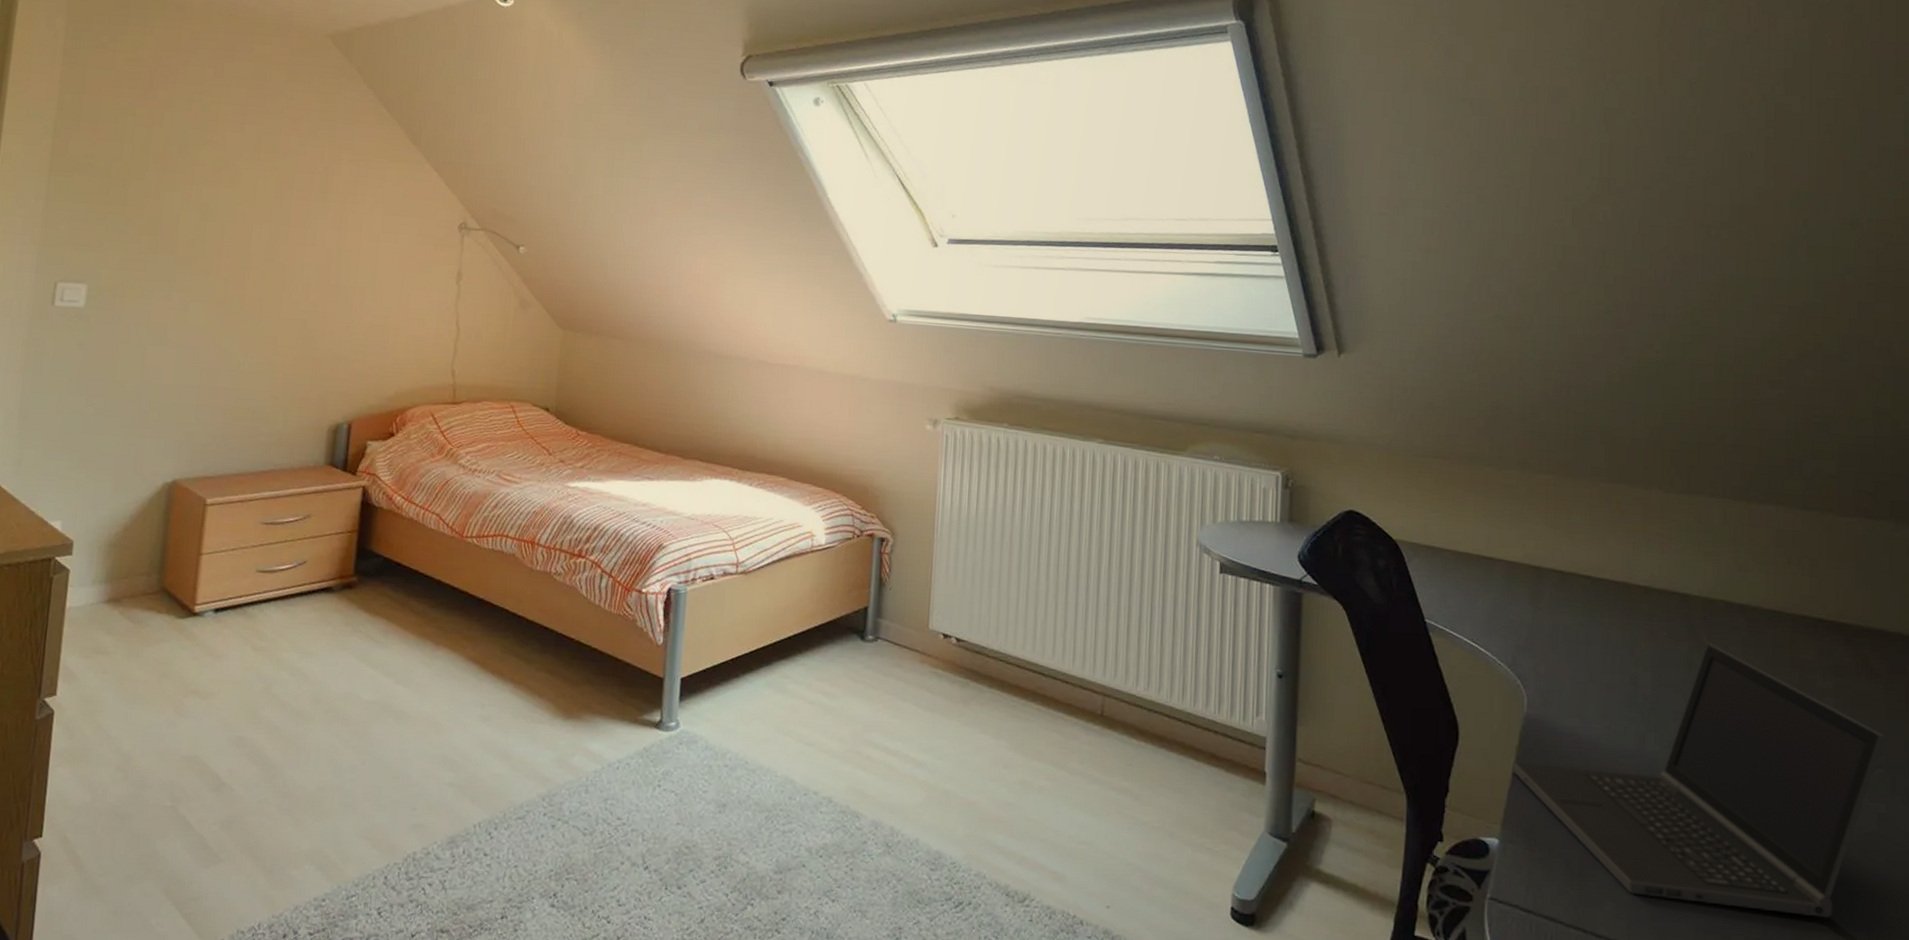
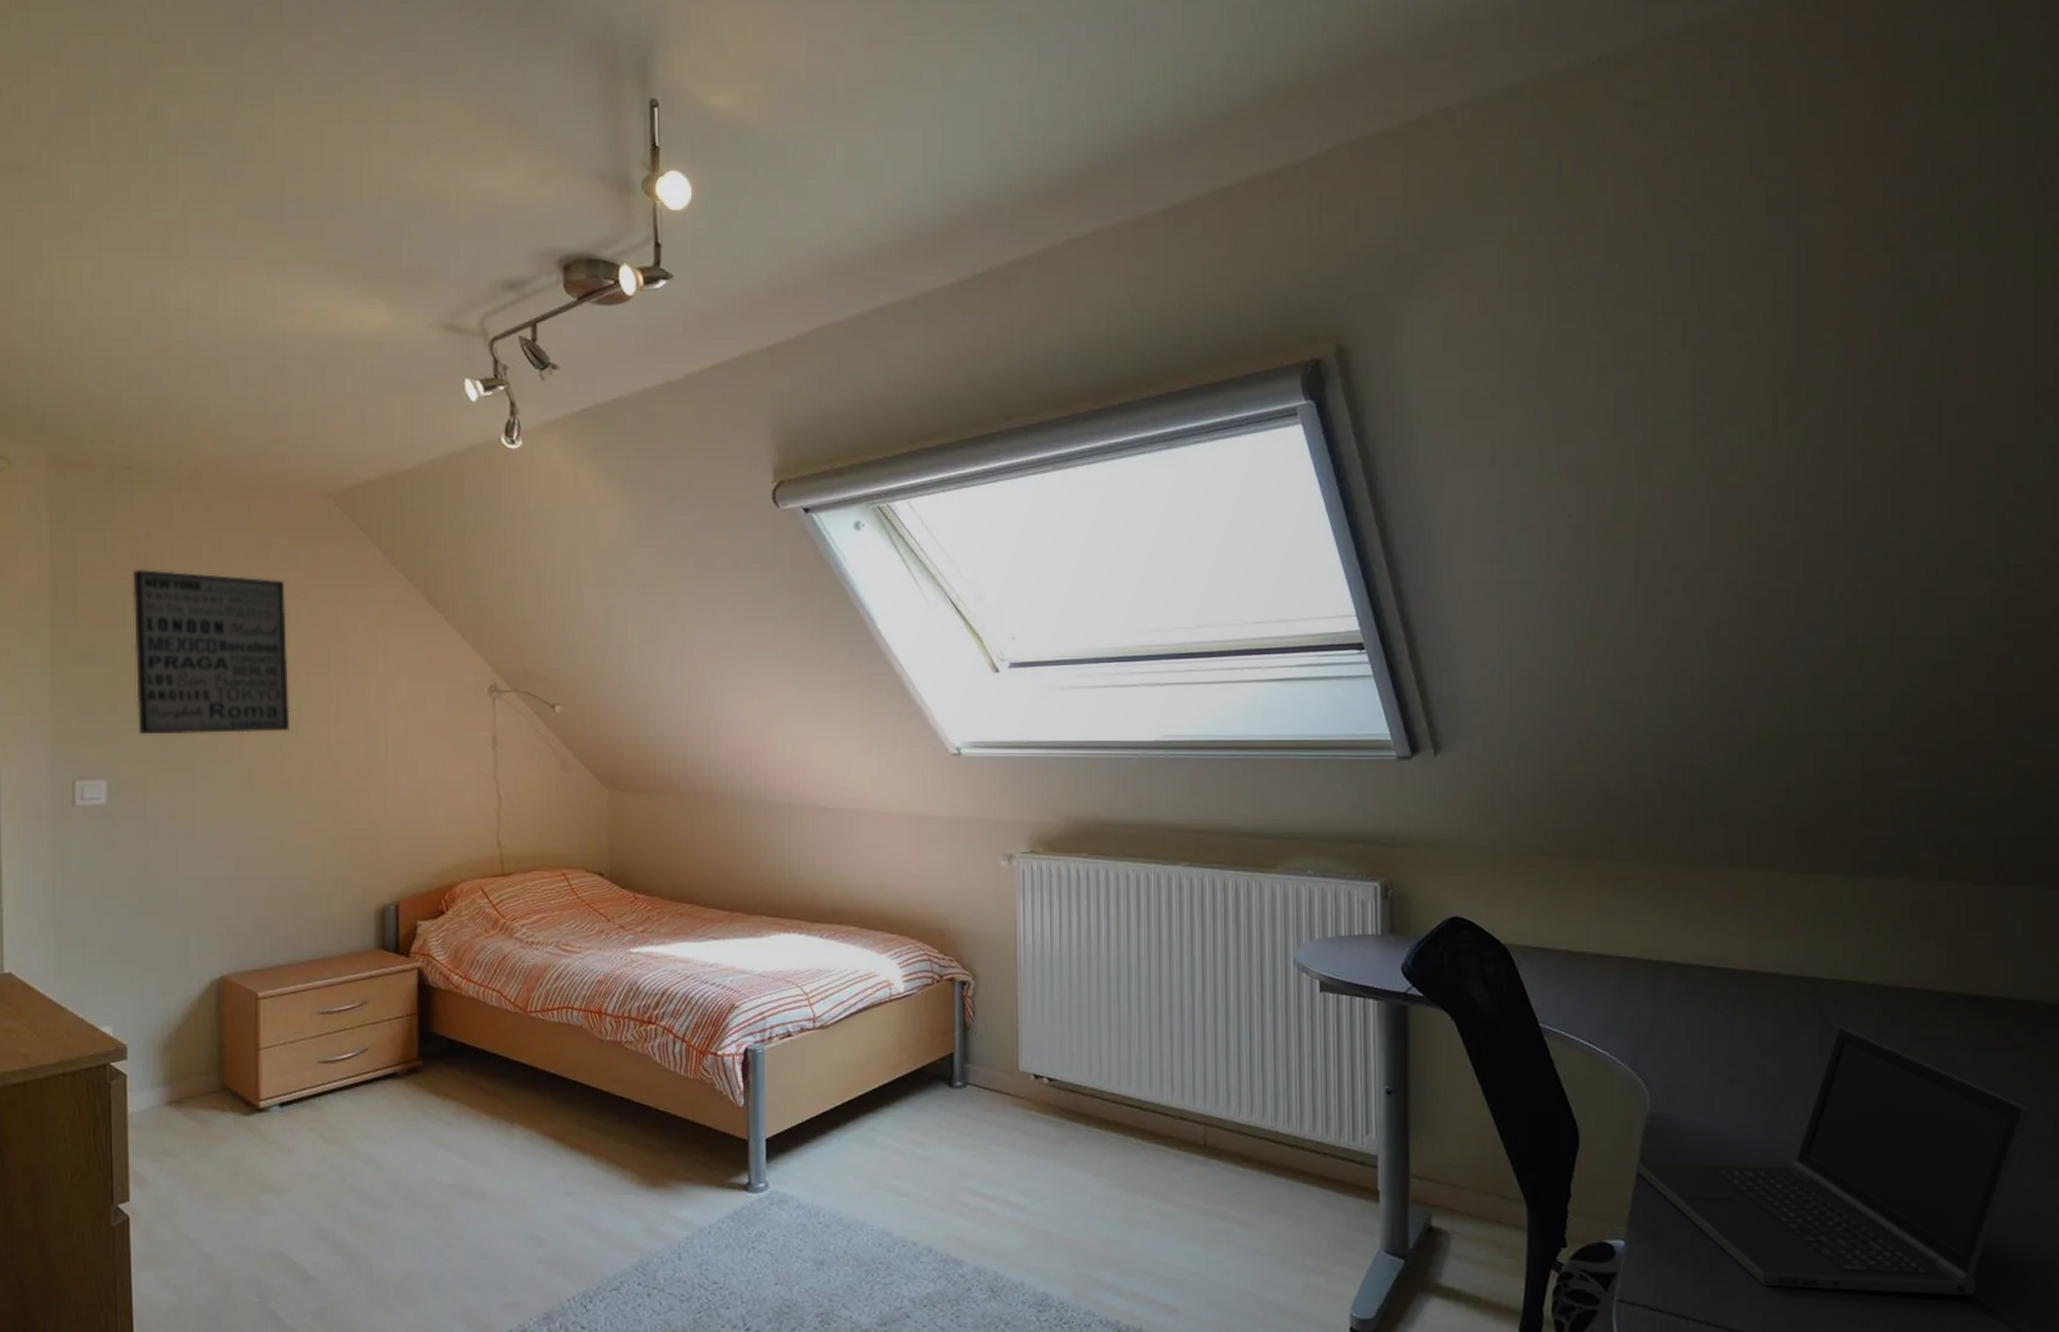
wall art: none [124,89,278,251] -> present [133,569,290,735]

